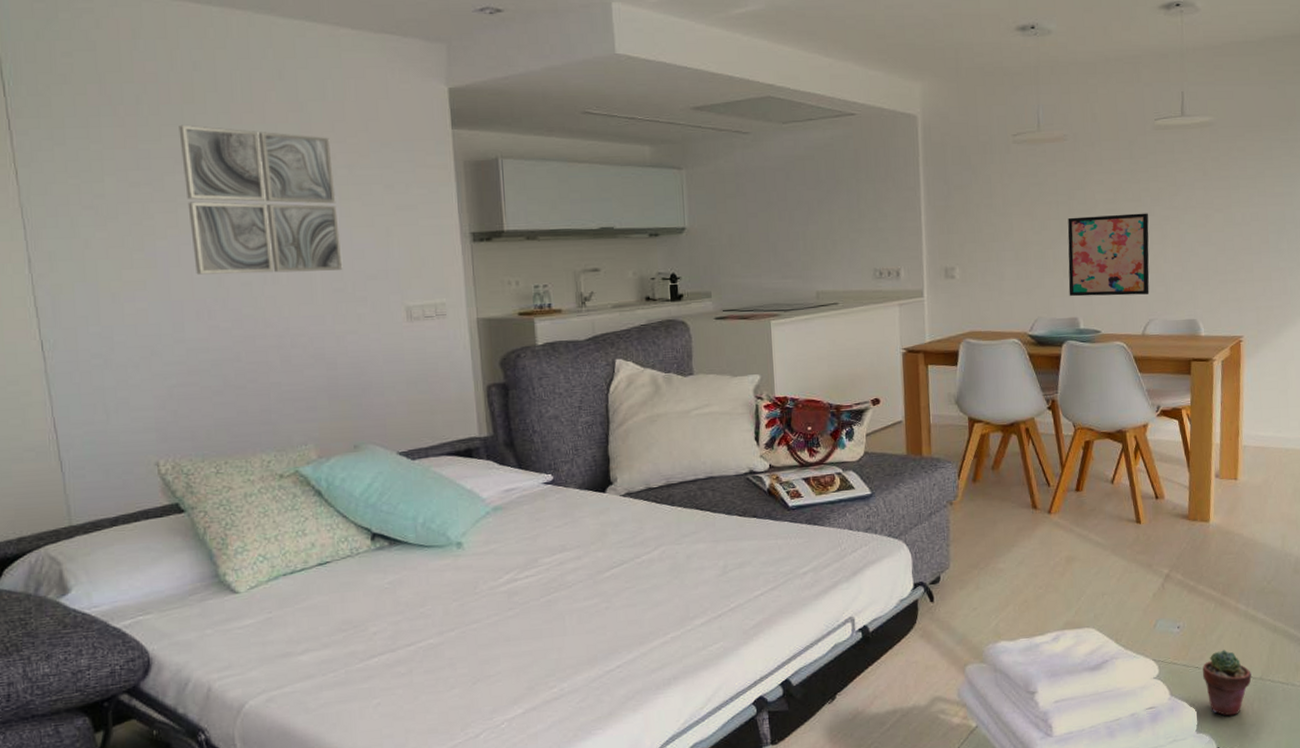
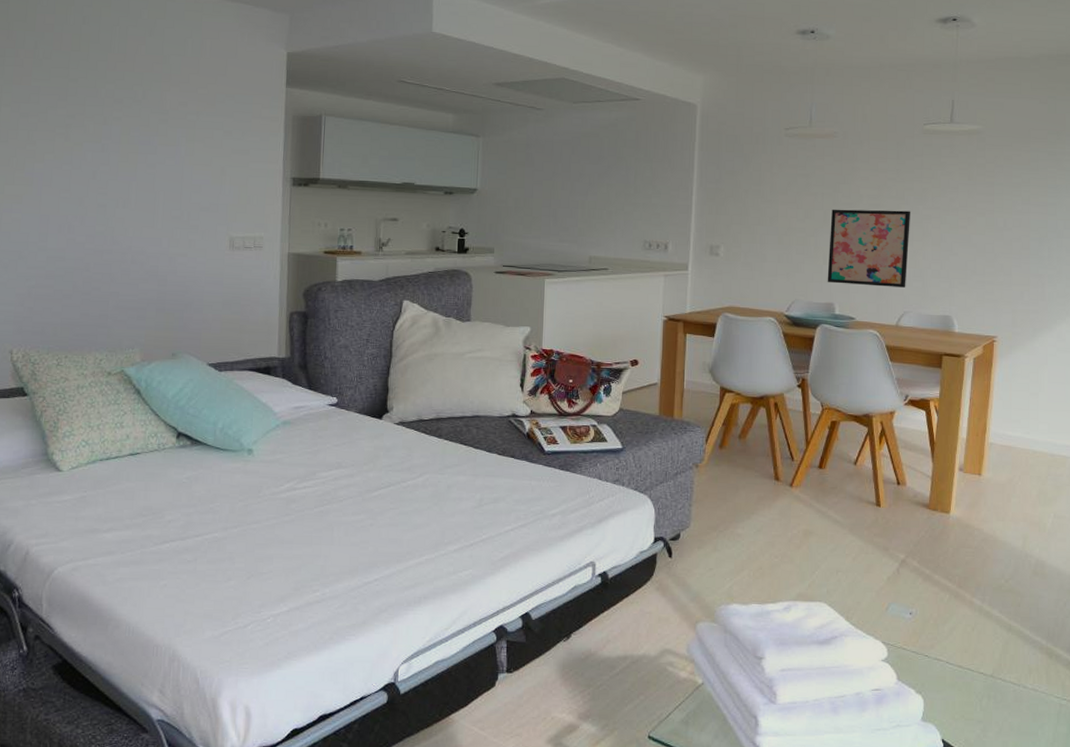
wall art: present [178,124,343,275] -> none [63,68,184,201]
potted succulent: present [1202,650,1252,716] -> none [931,642,982,709]

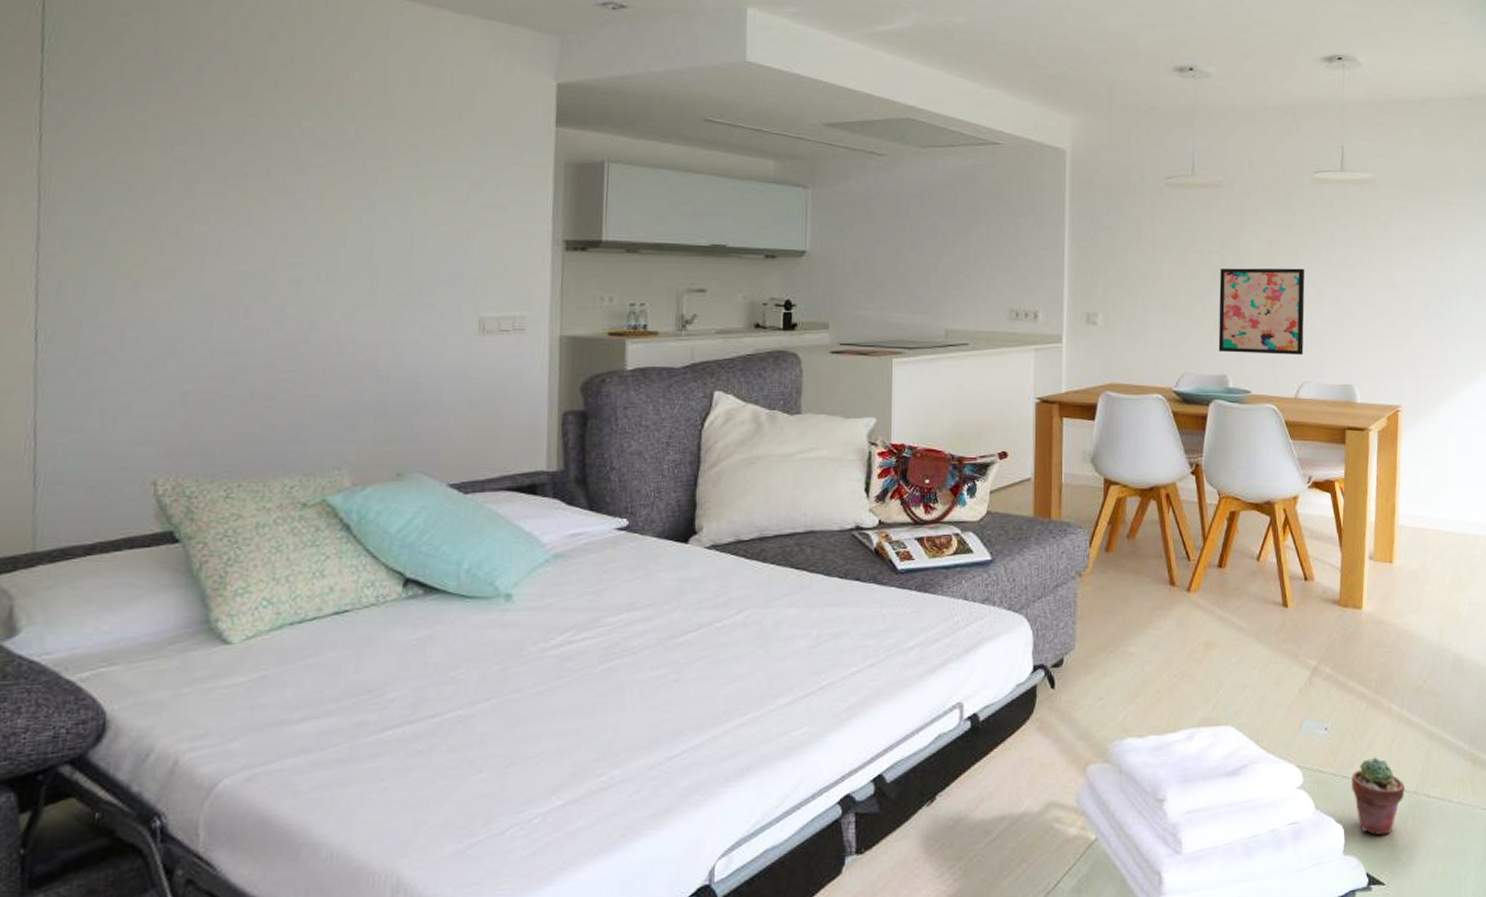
potted succulent: none [931,642,982,709] -> present [1351,757,1405,836]

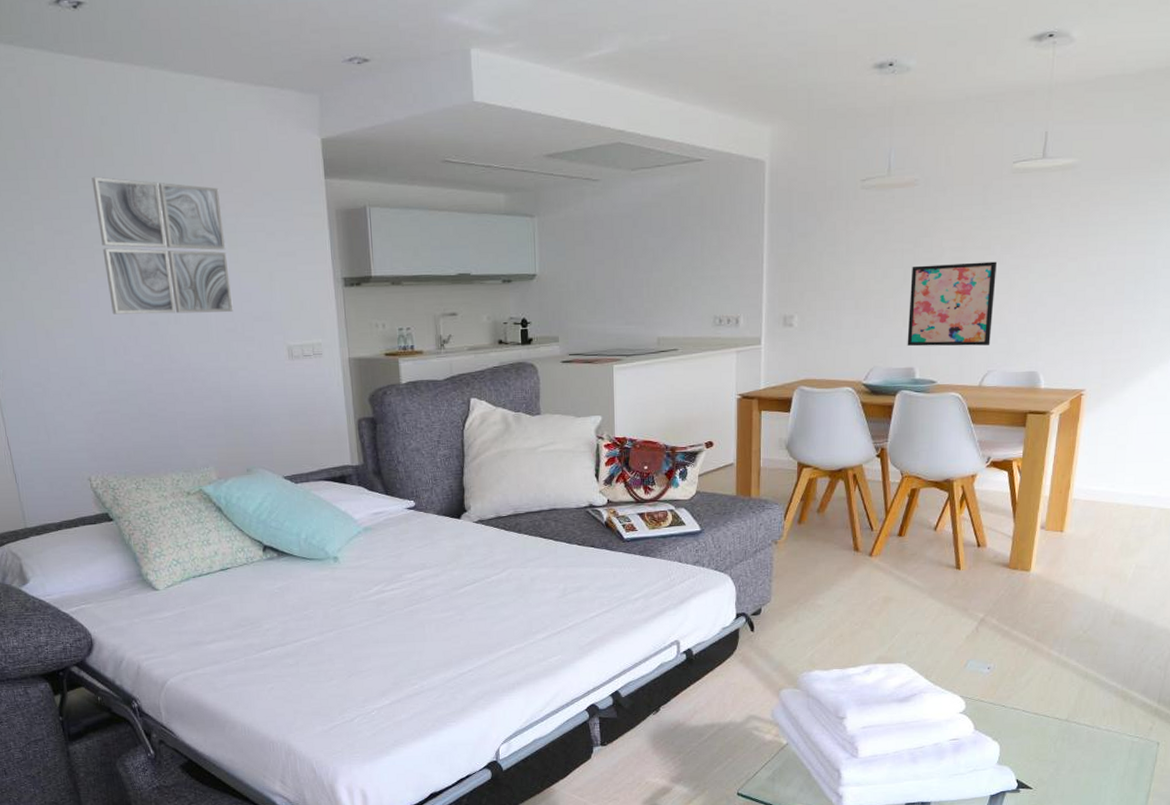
wall art: none [237,99,415,272] -> present [91,176,234,315]
potted succulent: present [1351,757,1405,836] -> none [1008,691,1057,752]

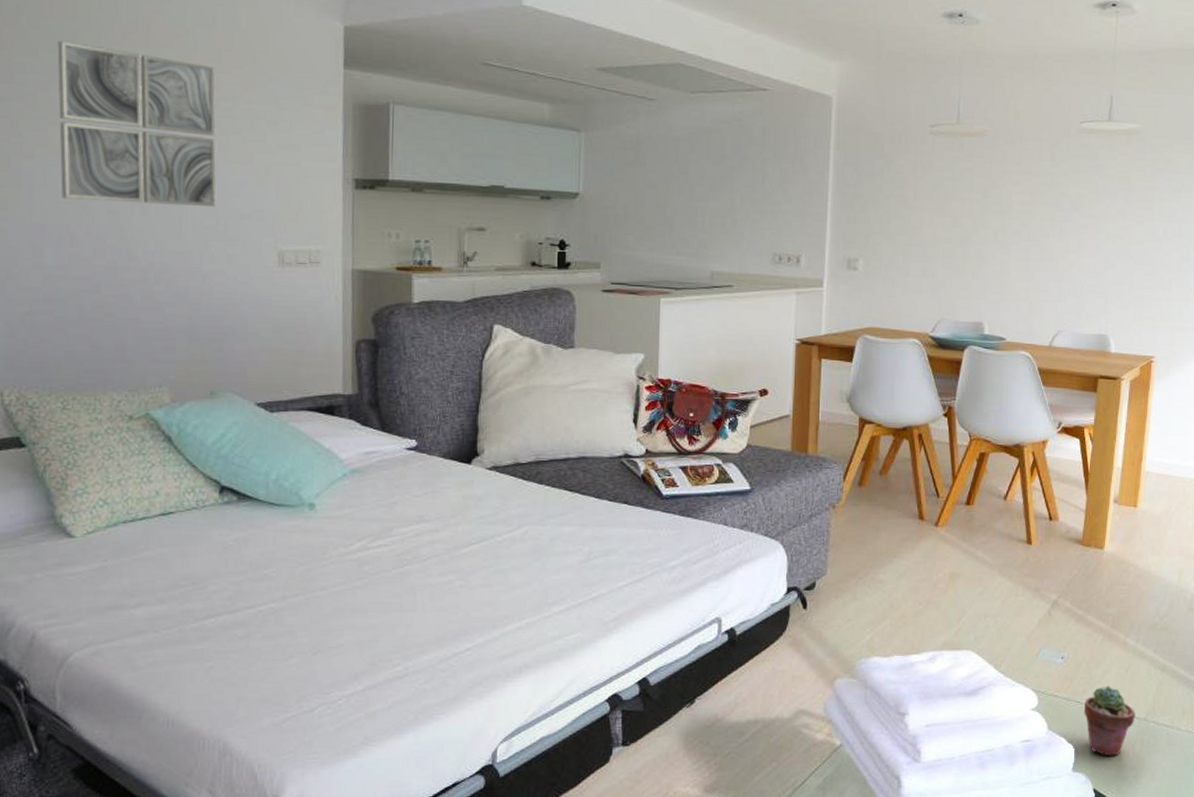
wall art: present [907,261,997,347] -> none [976,217,1065,304]
potted succulent: none [1008,691,1057,752] -> present [1083,685,1135,756]

